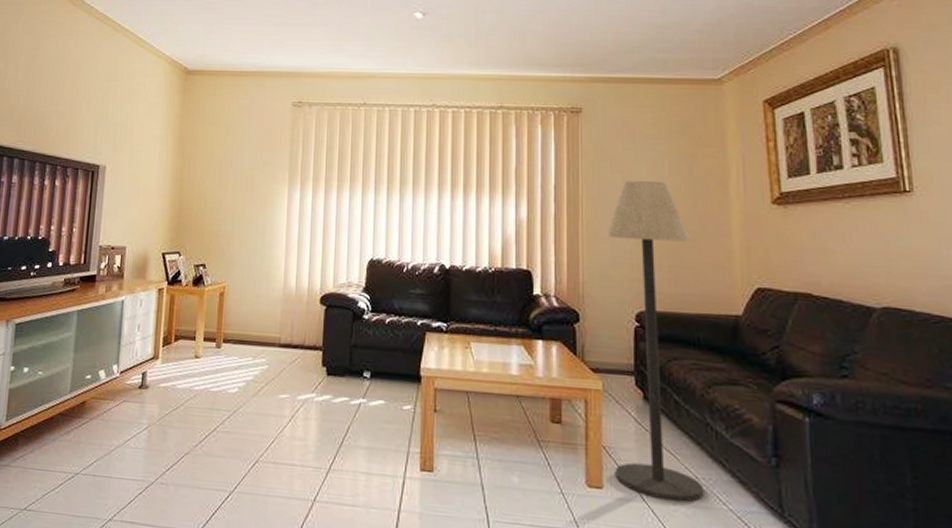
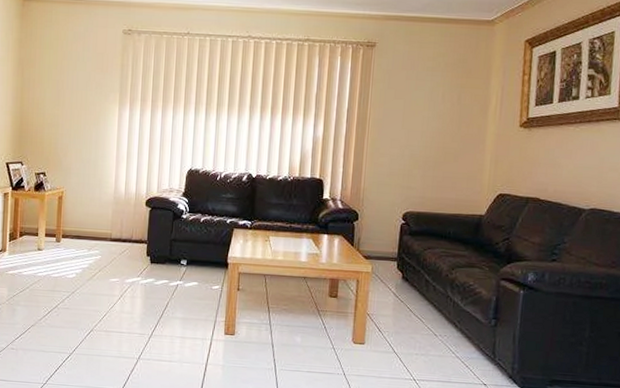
floor lamp: present [606,180,704,502] -> none [375,105,453,352]

